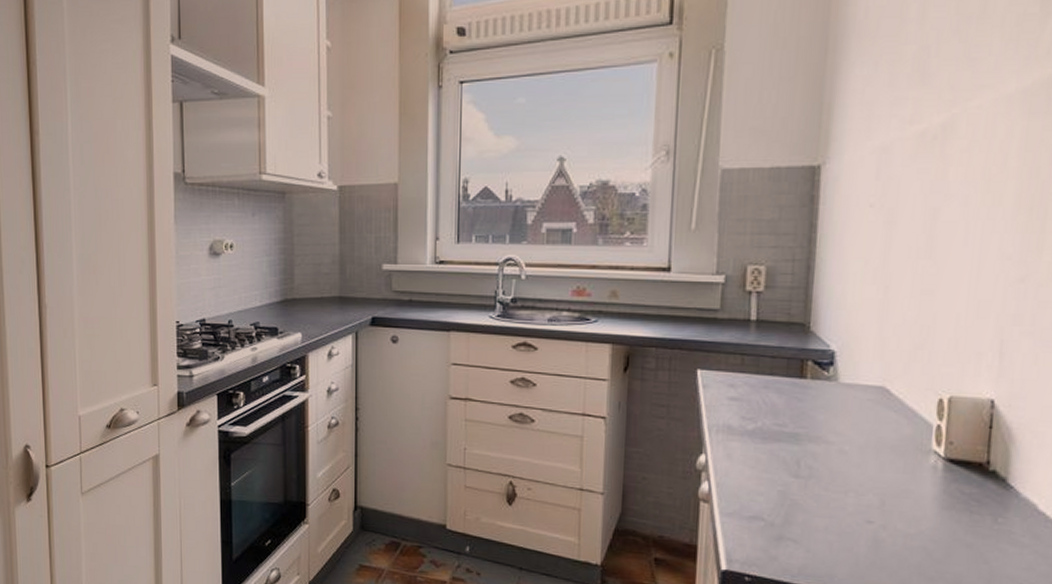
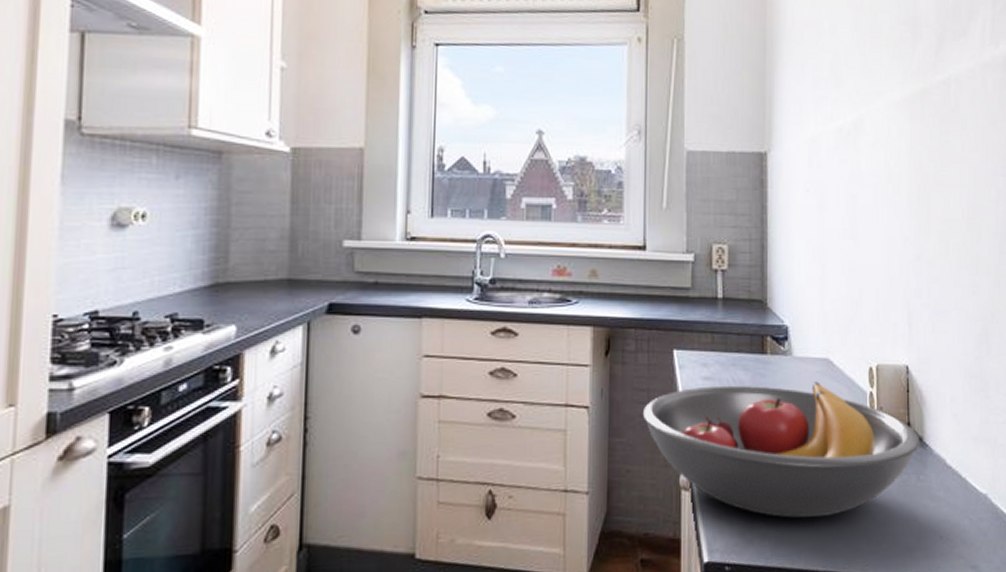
fruit bowl: none [660,406,1003,545] -> present [642,381,920,518]

